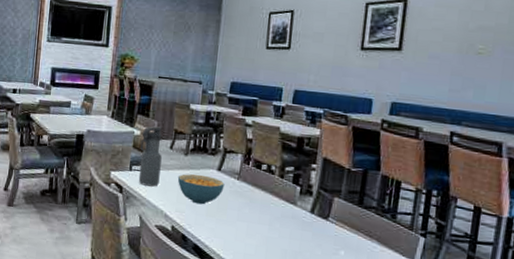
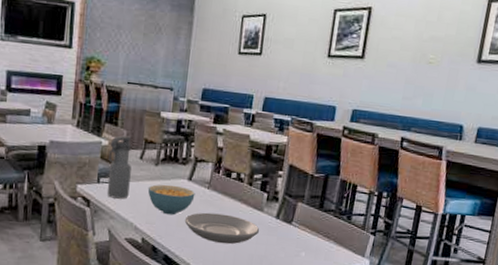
plate: none [214,203,293,237] -> present [184,212,260,244]

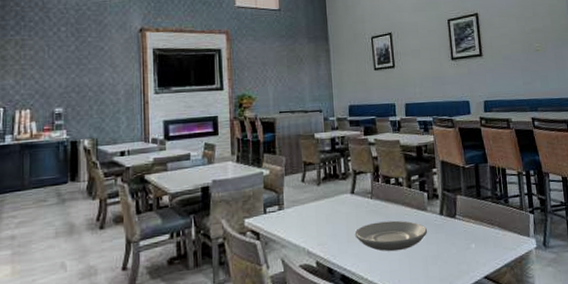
water bottle: present [106,135,132,199] -> none [271,162,297,226]
cereal bowl: present [147,184,195,215] -> none [314,201,360,233]

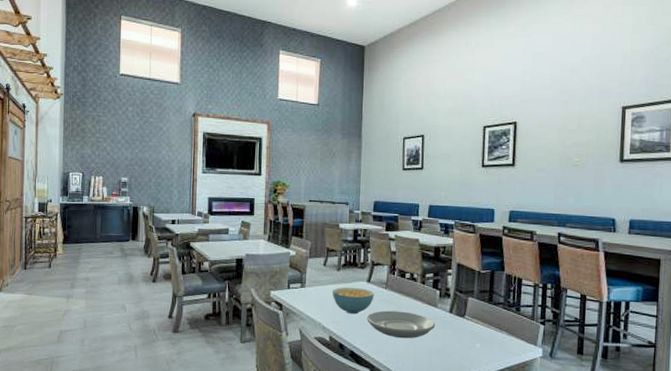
cereal bowl: none [314,201,360,233] -> present [332,287,374,315]

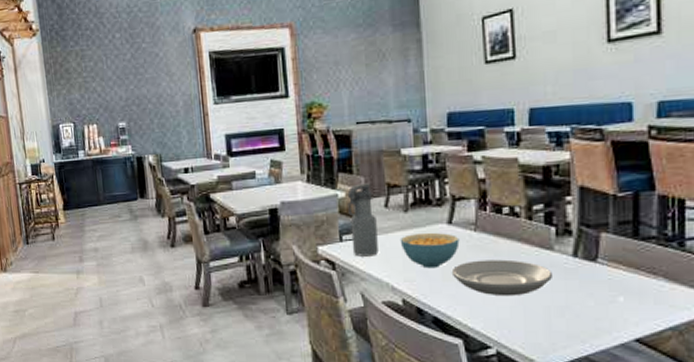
water bottle: none [296,246,317,302] -> present [347,183,378,257]

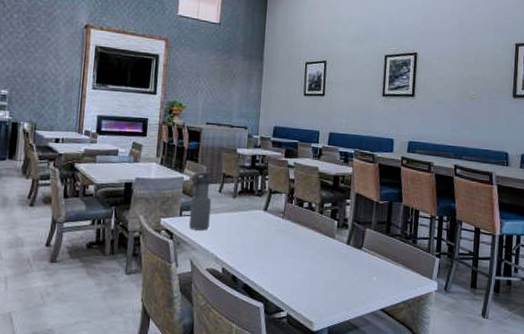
cereal bowl: present [400,232,460,269] -> none [226,215,271,245]
plate: present [451,259,554,297] -> none [262,241,333,271]

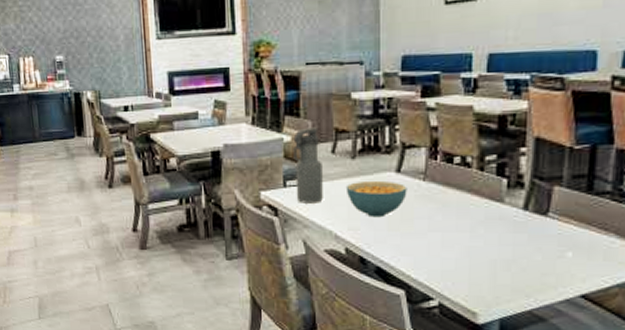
cereal bowl: none [226,215,271,245] -> present [345,180,407,218]

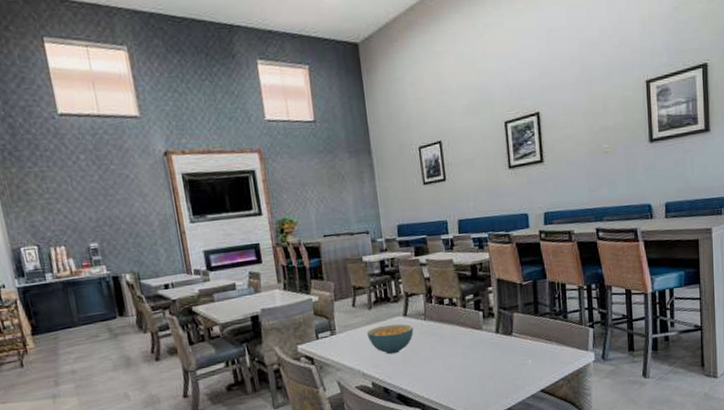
water bottle: present [293,127,323,203] -> none [320,287,350,351]

